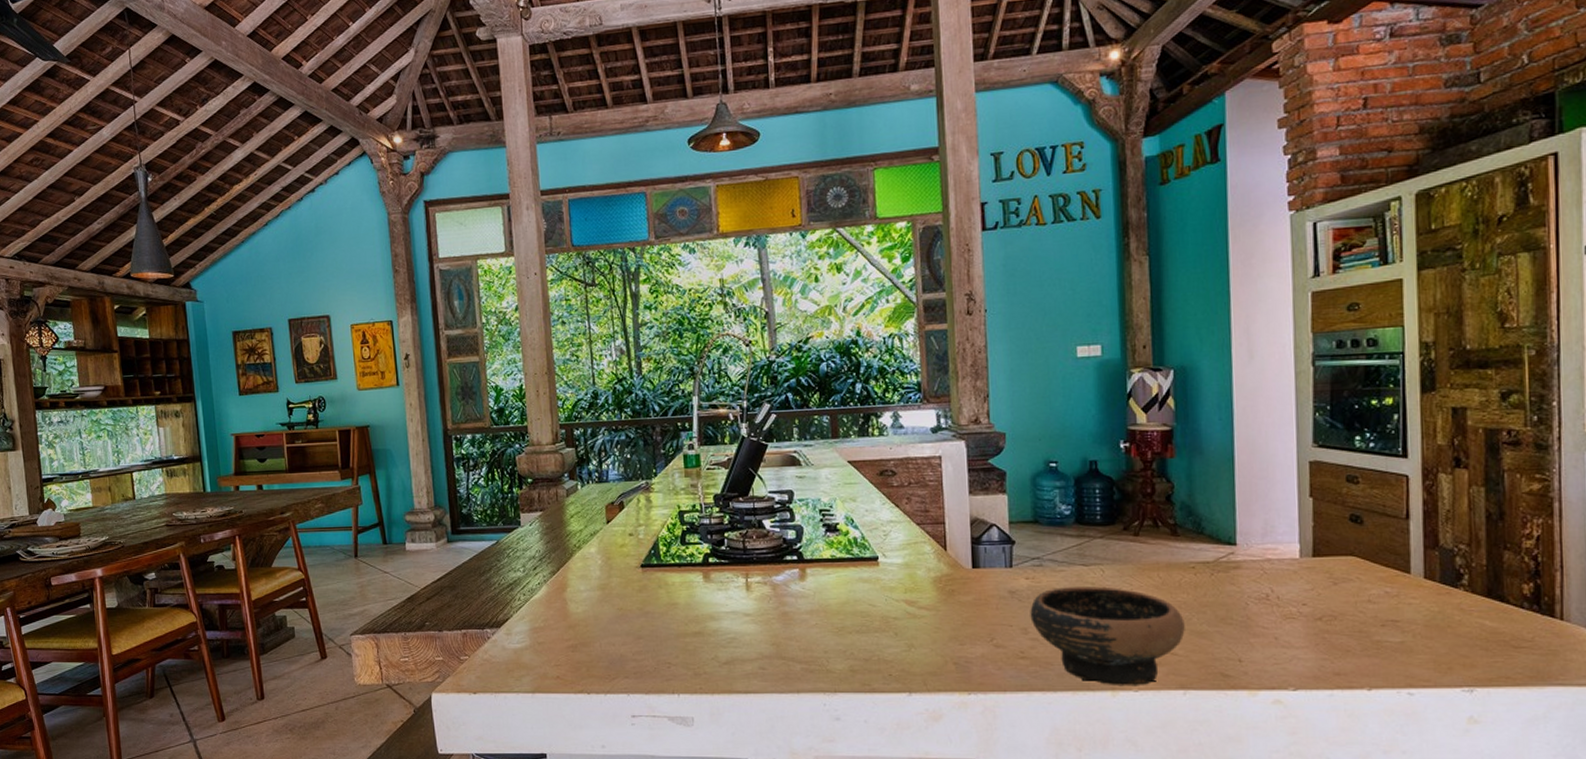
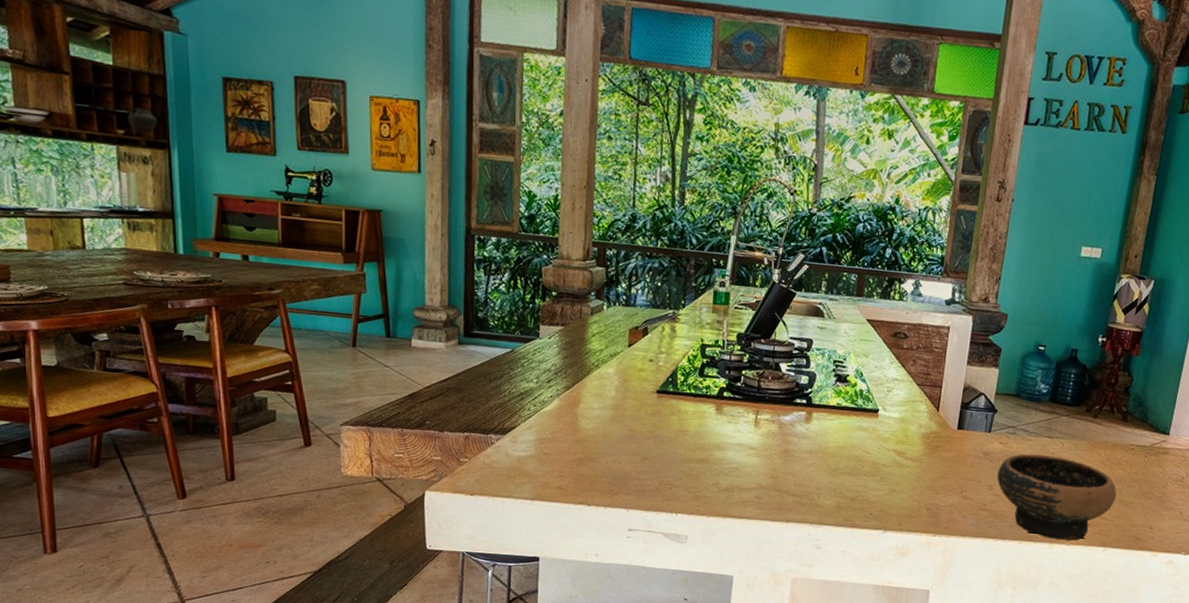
ceramic pot: none [160,370,185,392] -> present [125,108,157,134]

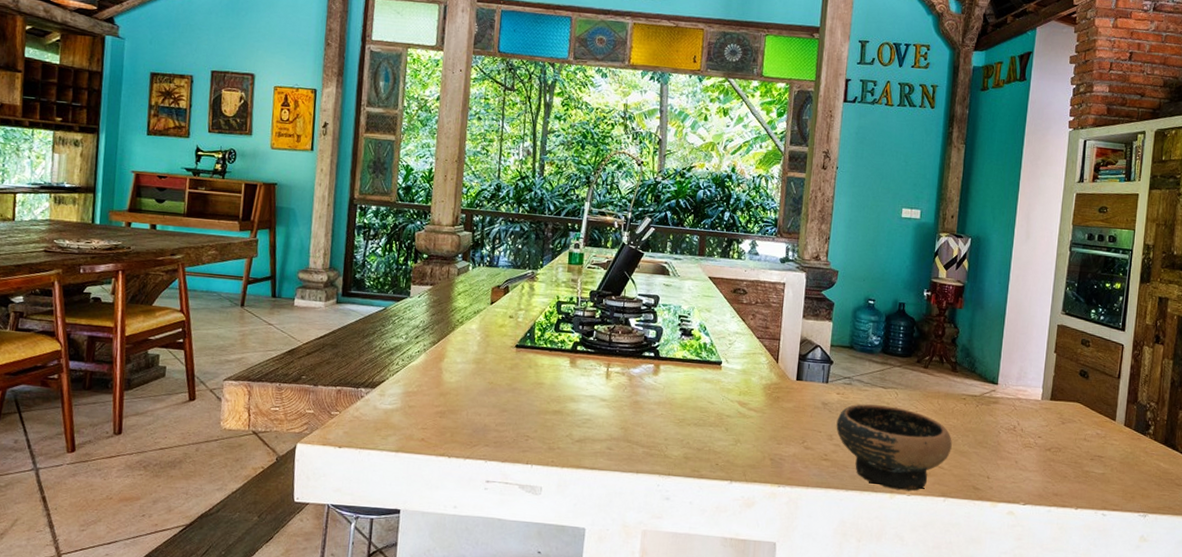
ceramic pot: present [125,108,157,134] -> none [62,99,91,121]

